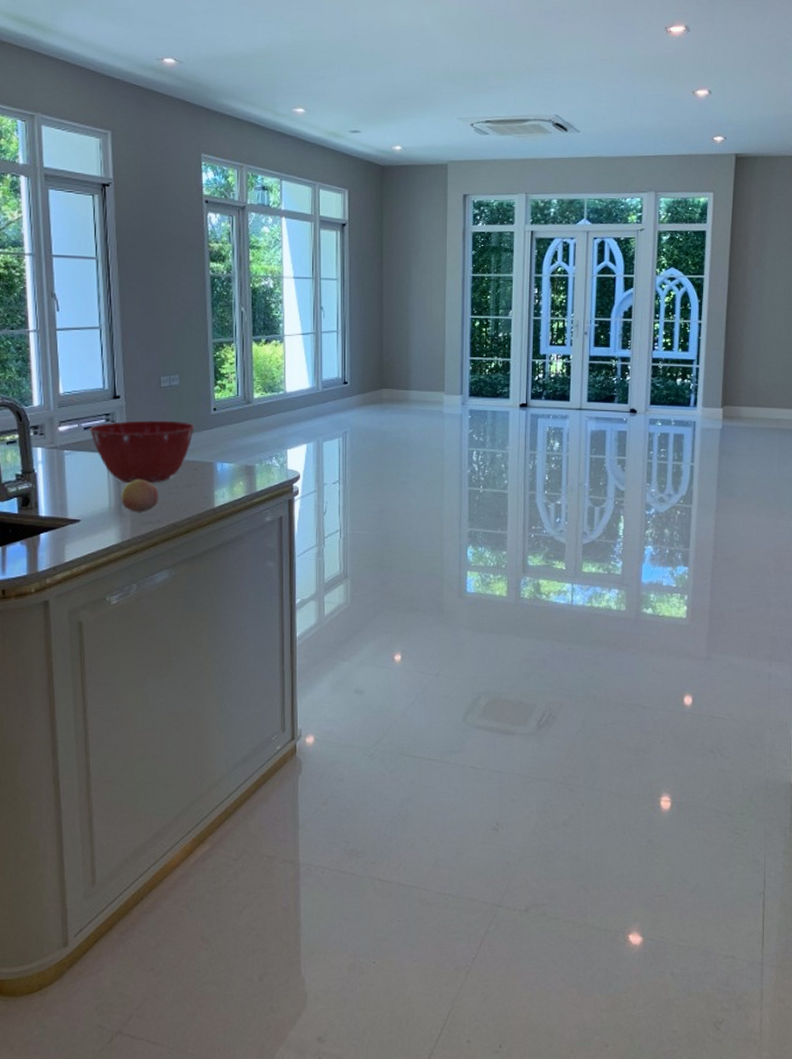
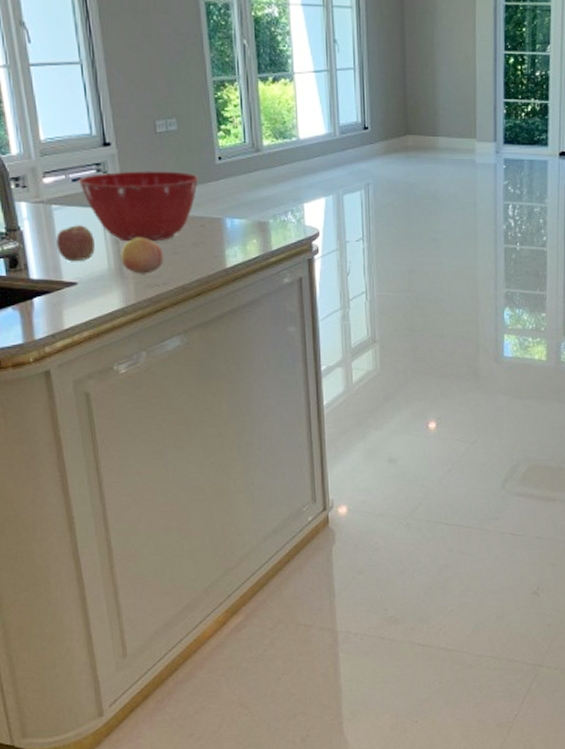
apple: none [65,468,99,501] -> present [56,225,95,262]

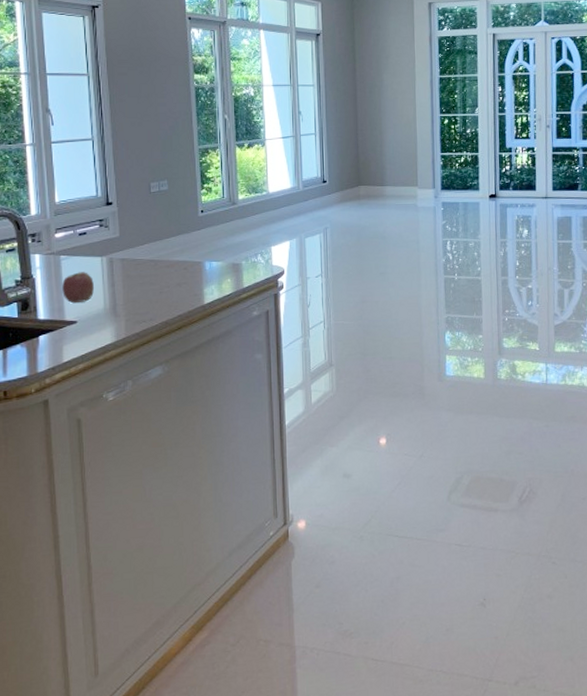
mixing bowl: present [77,171,198,242] -> none [83,223,183,285]
fruit: present [120,238,164,274] -> none [115,280,151,312]

